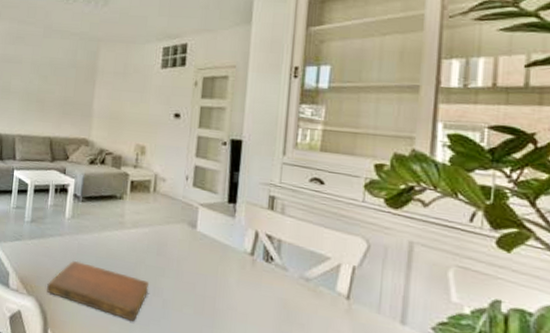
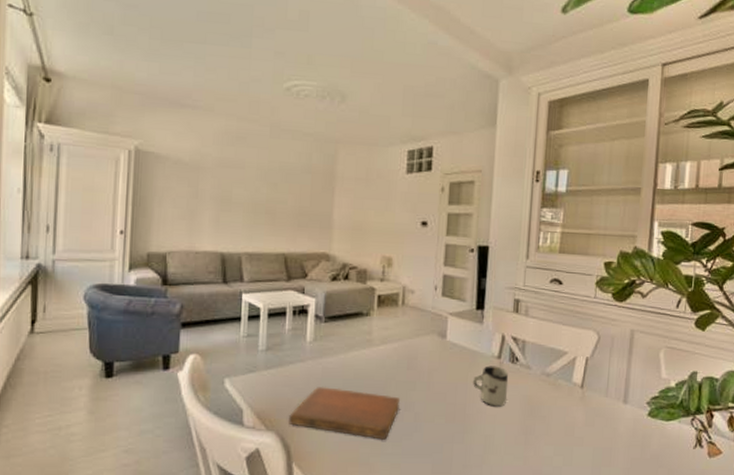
cup: none [223,261,263,307] -> present [473,365,509,407]

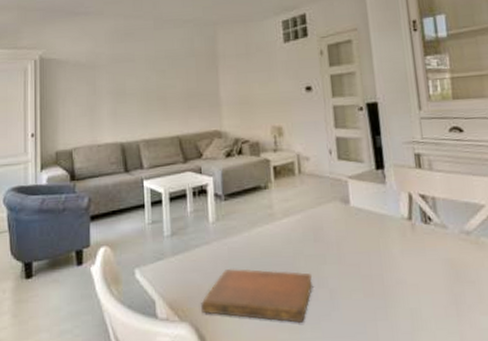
cup: present [473,365,509,407] -> none [386,228,427,275]

